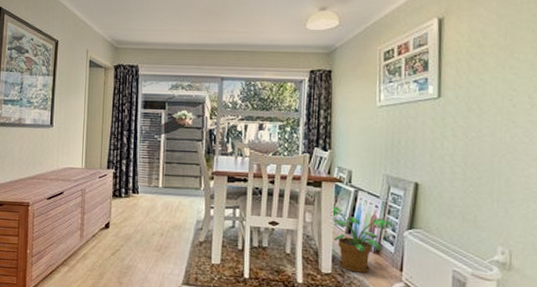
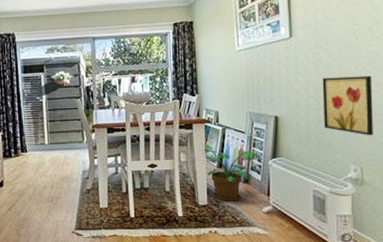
wall art: none [470,145,529,216] -> present [322,75,373,136]

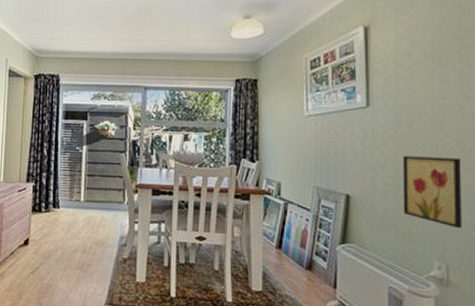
potted plant: present [203,144,260,201] -> none [260,220,327,291]

